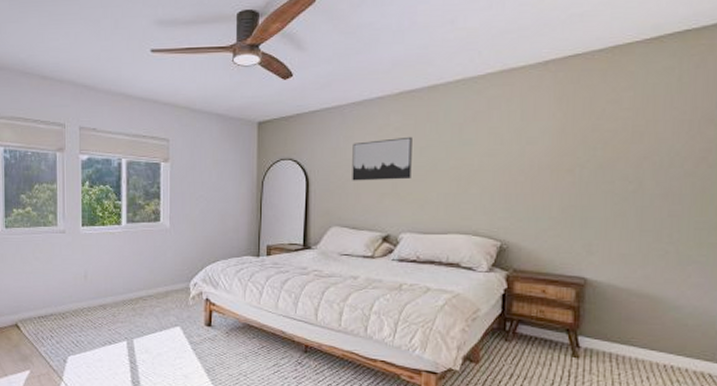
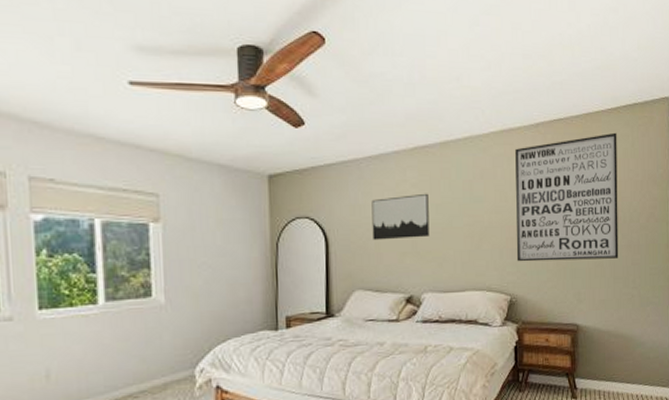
wall art: none [511,65,657,208] -> present [515,132,619,262]

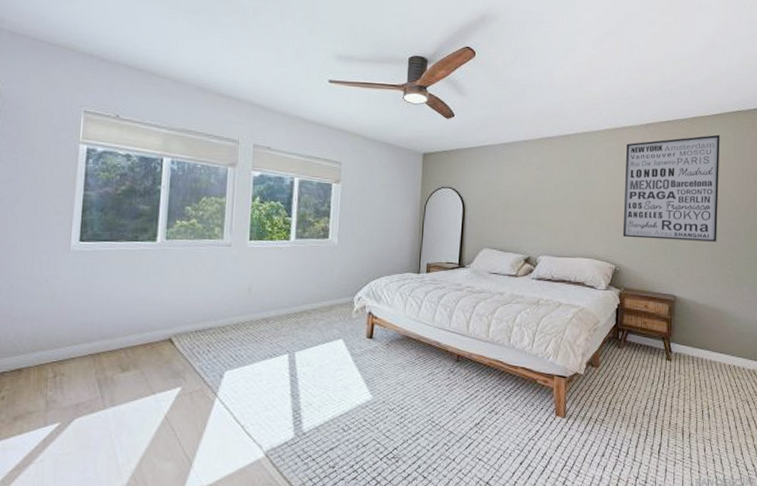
wall art: present [371,193,430,241] -> none [501,175,550,211]

